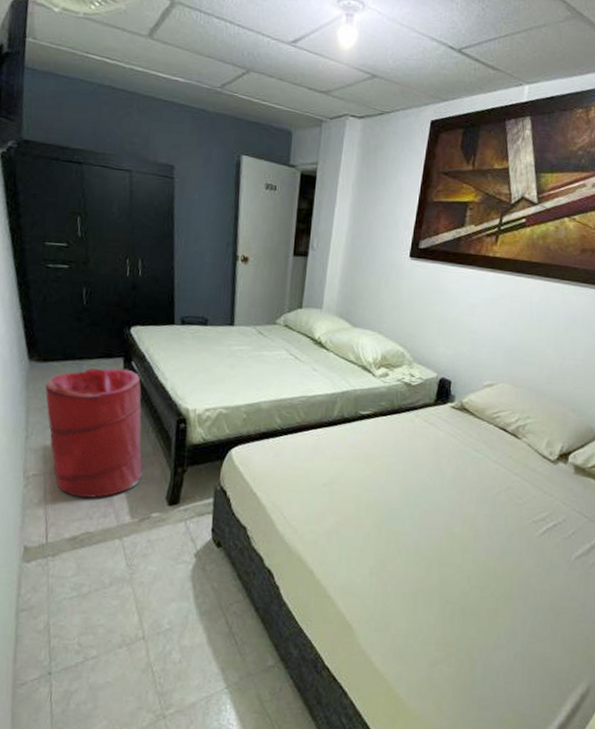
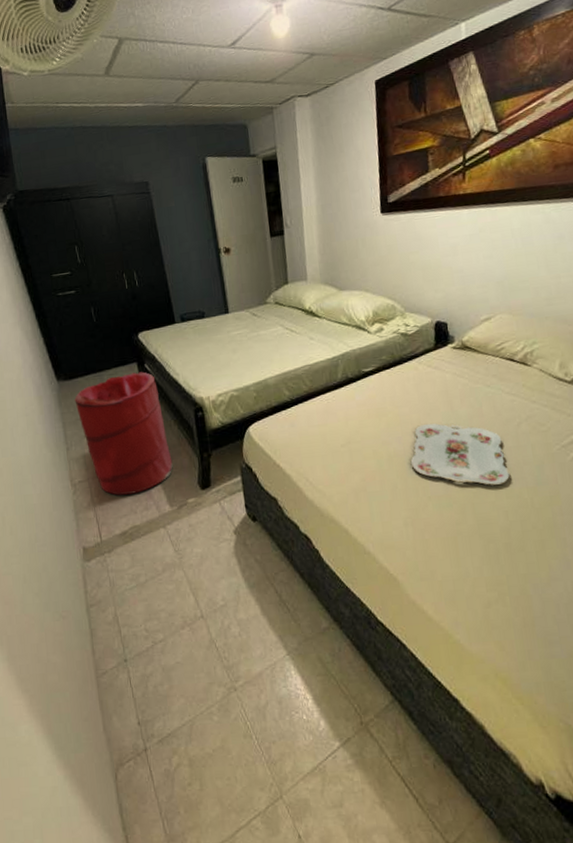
serving tray: none [388,478,480,549] -> present [410,423,510,485]

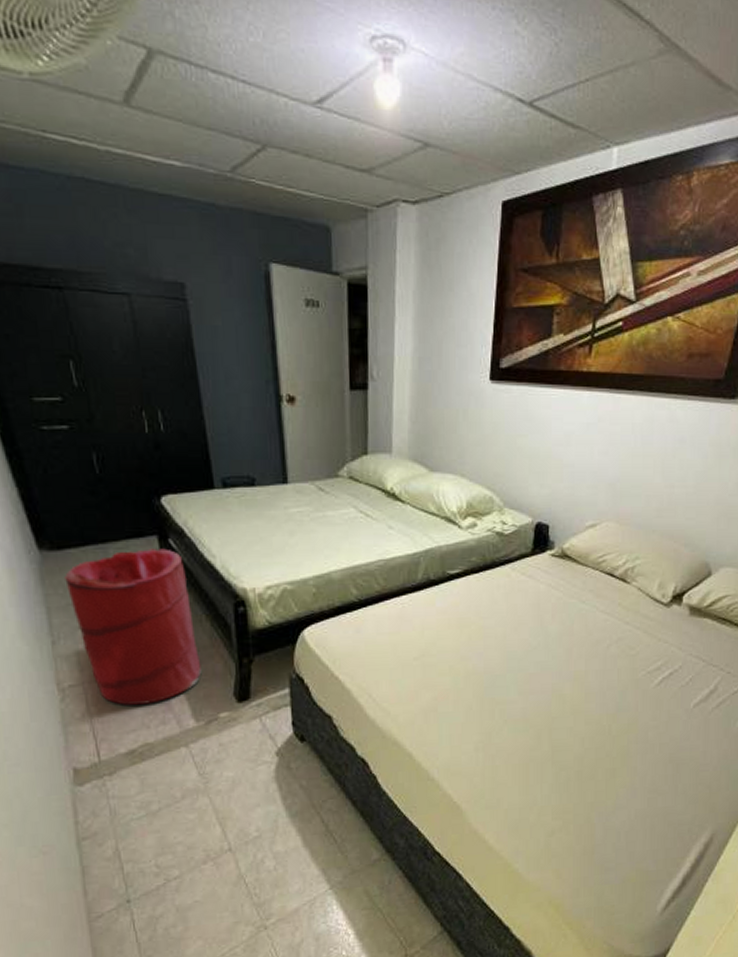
serving tray: present [410,423,510,485] -> none [489,640,591,710]

